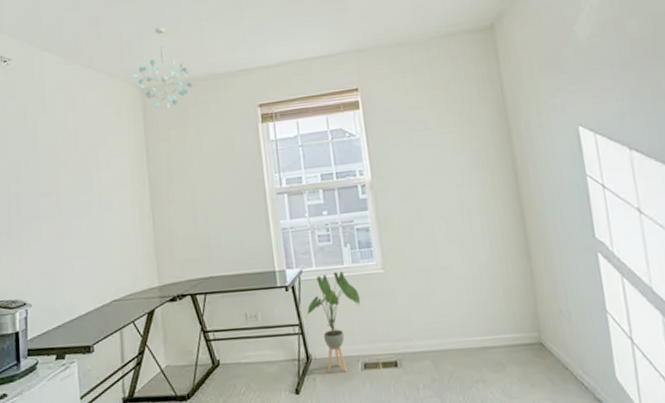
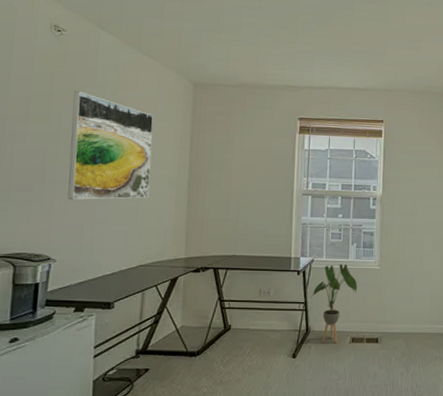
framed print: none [26,120,113,237] -> present [67,91,153,200]
ceiling light fixture: present [132,27,193,109] -> none [187,33,245,106]

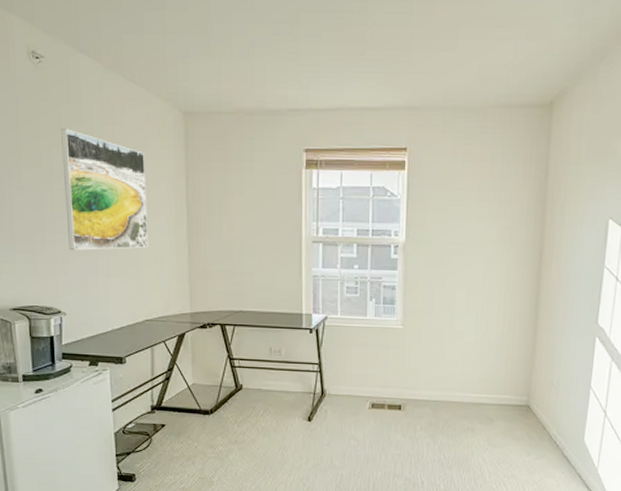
house plant: present [312,264,358,344] -> none [326,322,378,409]

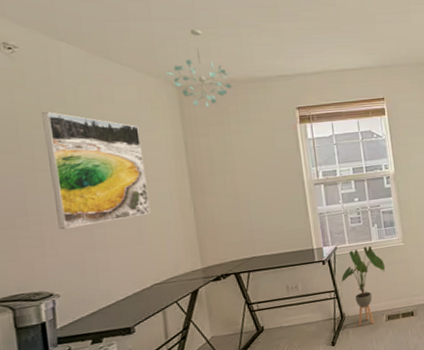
ceiling light fixture: none [175,47,241,139] -> present [166,29,232,107]
house plant: none [326,322,378,409] -> present [341,246,386,326]

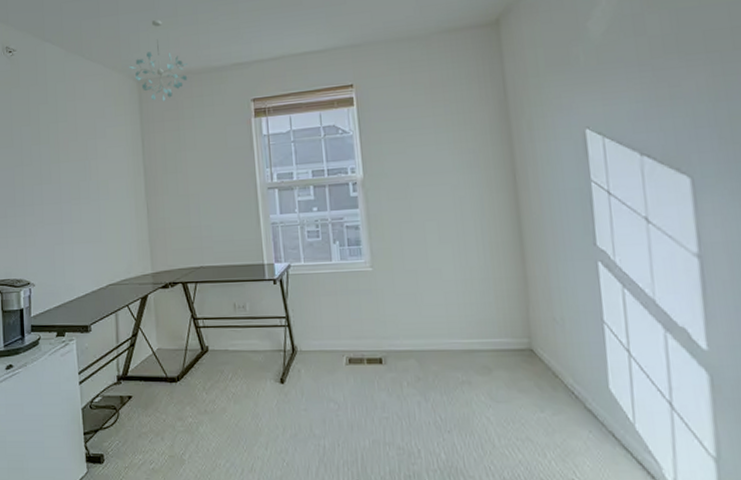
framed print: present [42,112,151,229] -> none [30,109,110,221]
house plant: present [341,246,386,326] -> none [293,268,348,366]

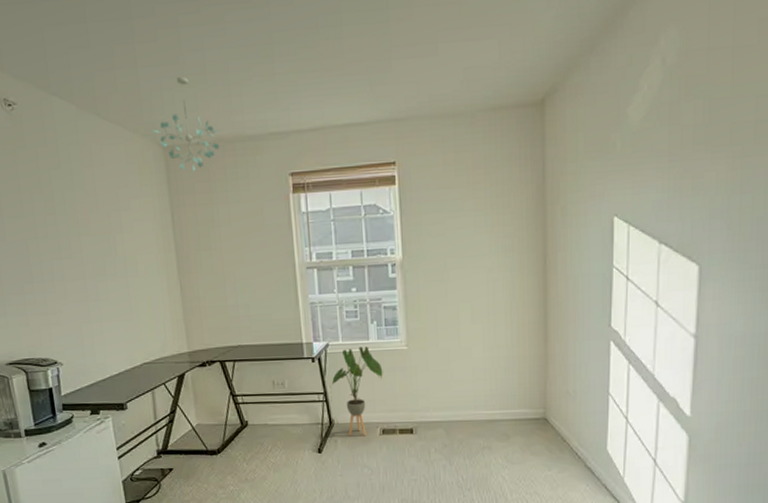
house plant: none [293,268,348,366] -> present [331,346,383,436]

